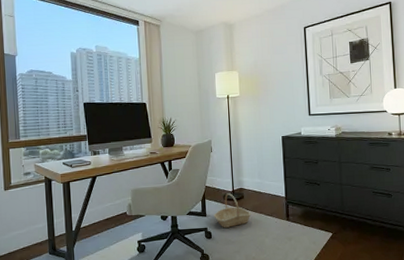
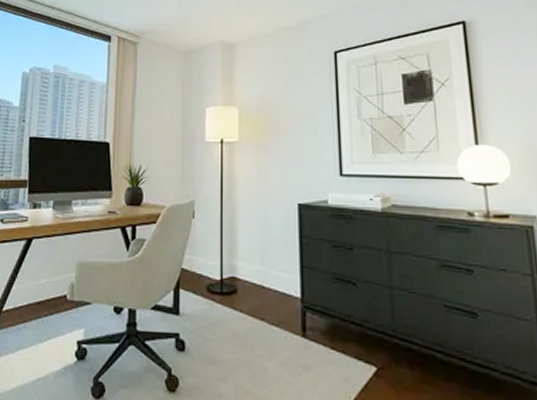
basket: present [214,193,251,228] -> none [190,283,247,337]

